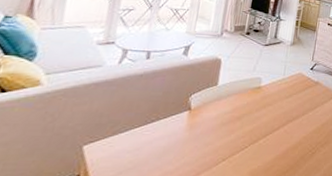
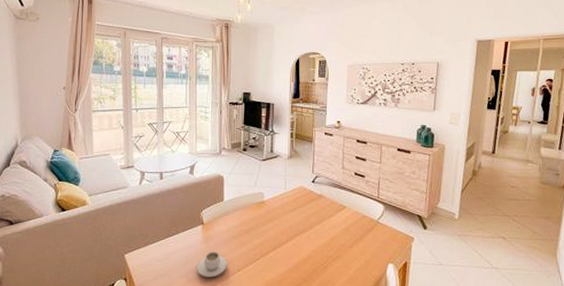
teacup: none [174,140,212,169] -> present [196,252,227,278]

